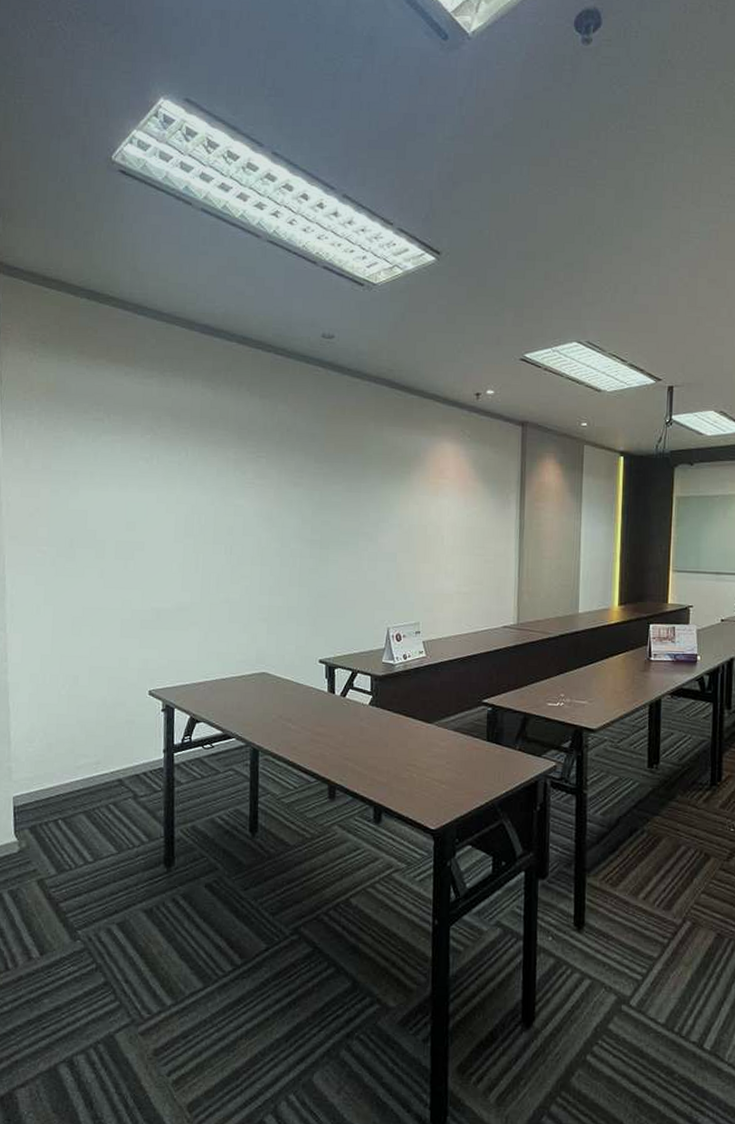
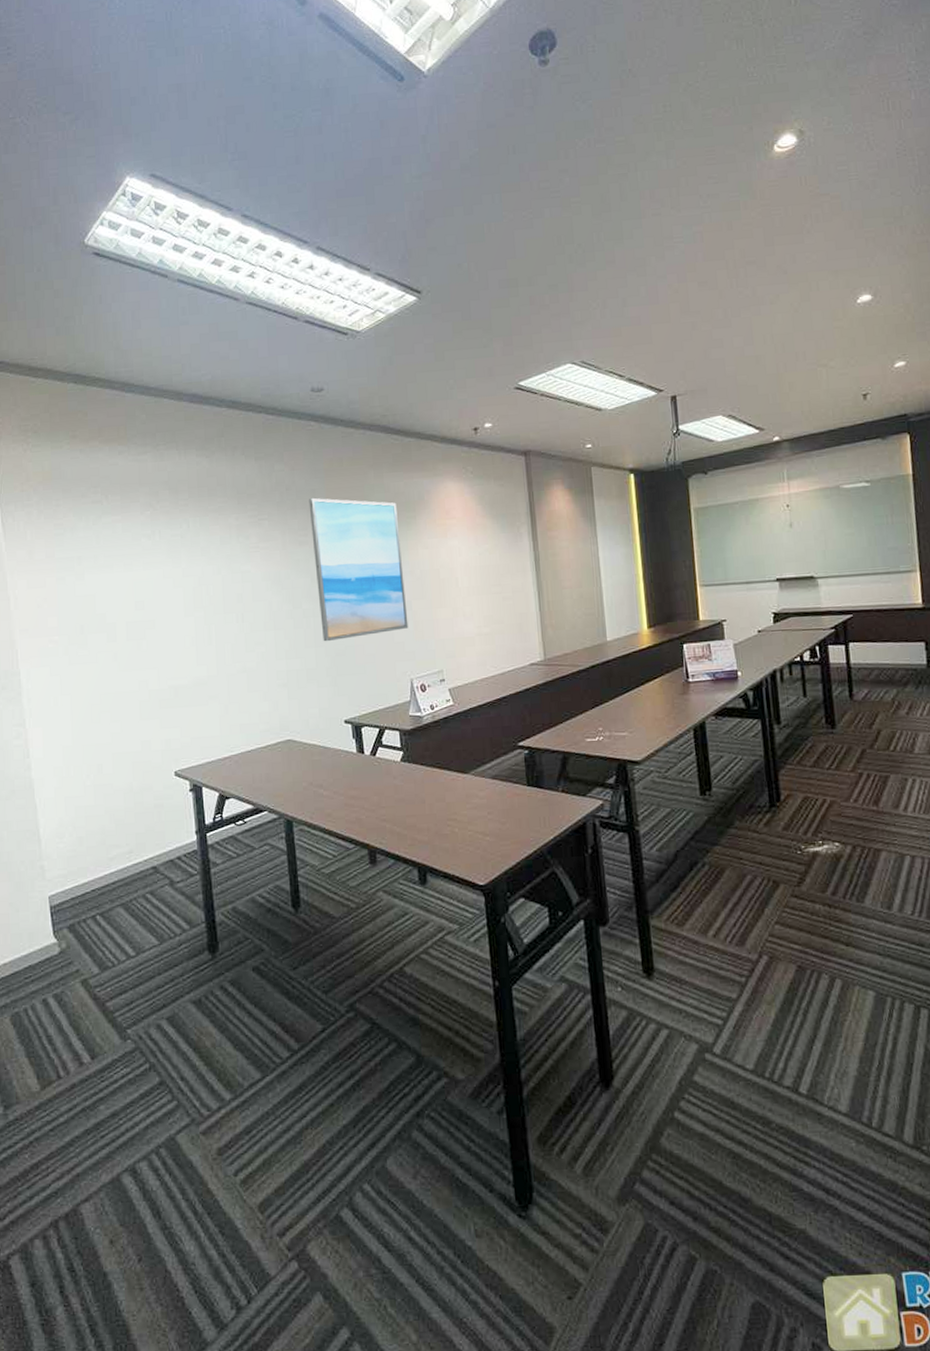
wall art: none [307,441,393,583] -> present [308,497,409,642]

